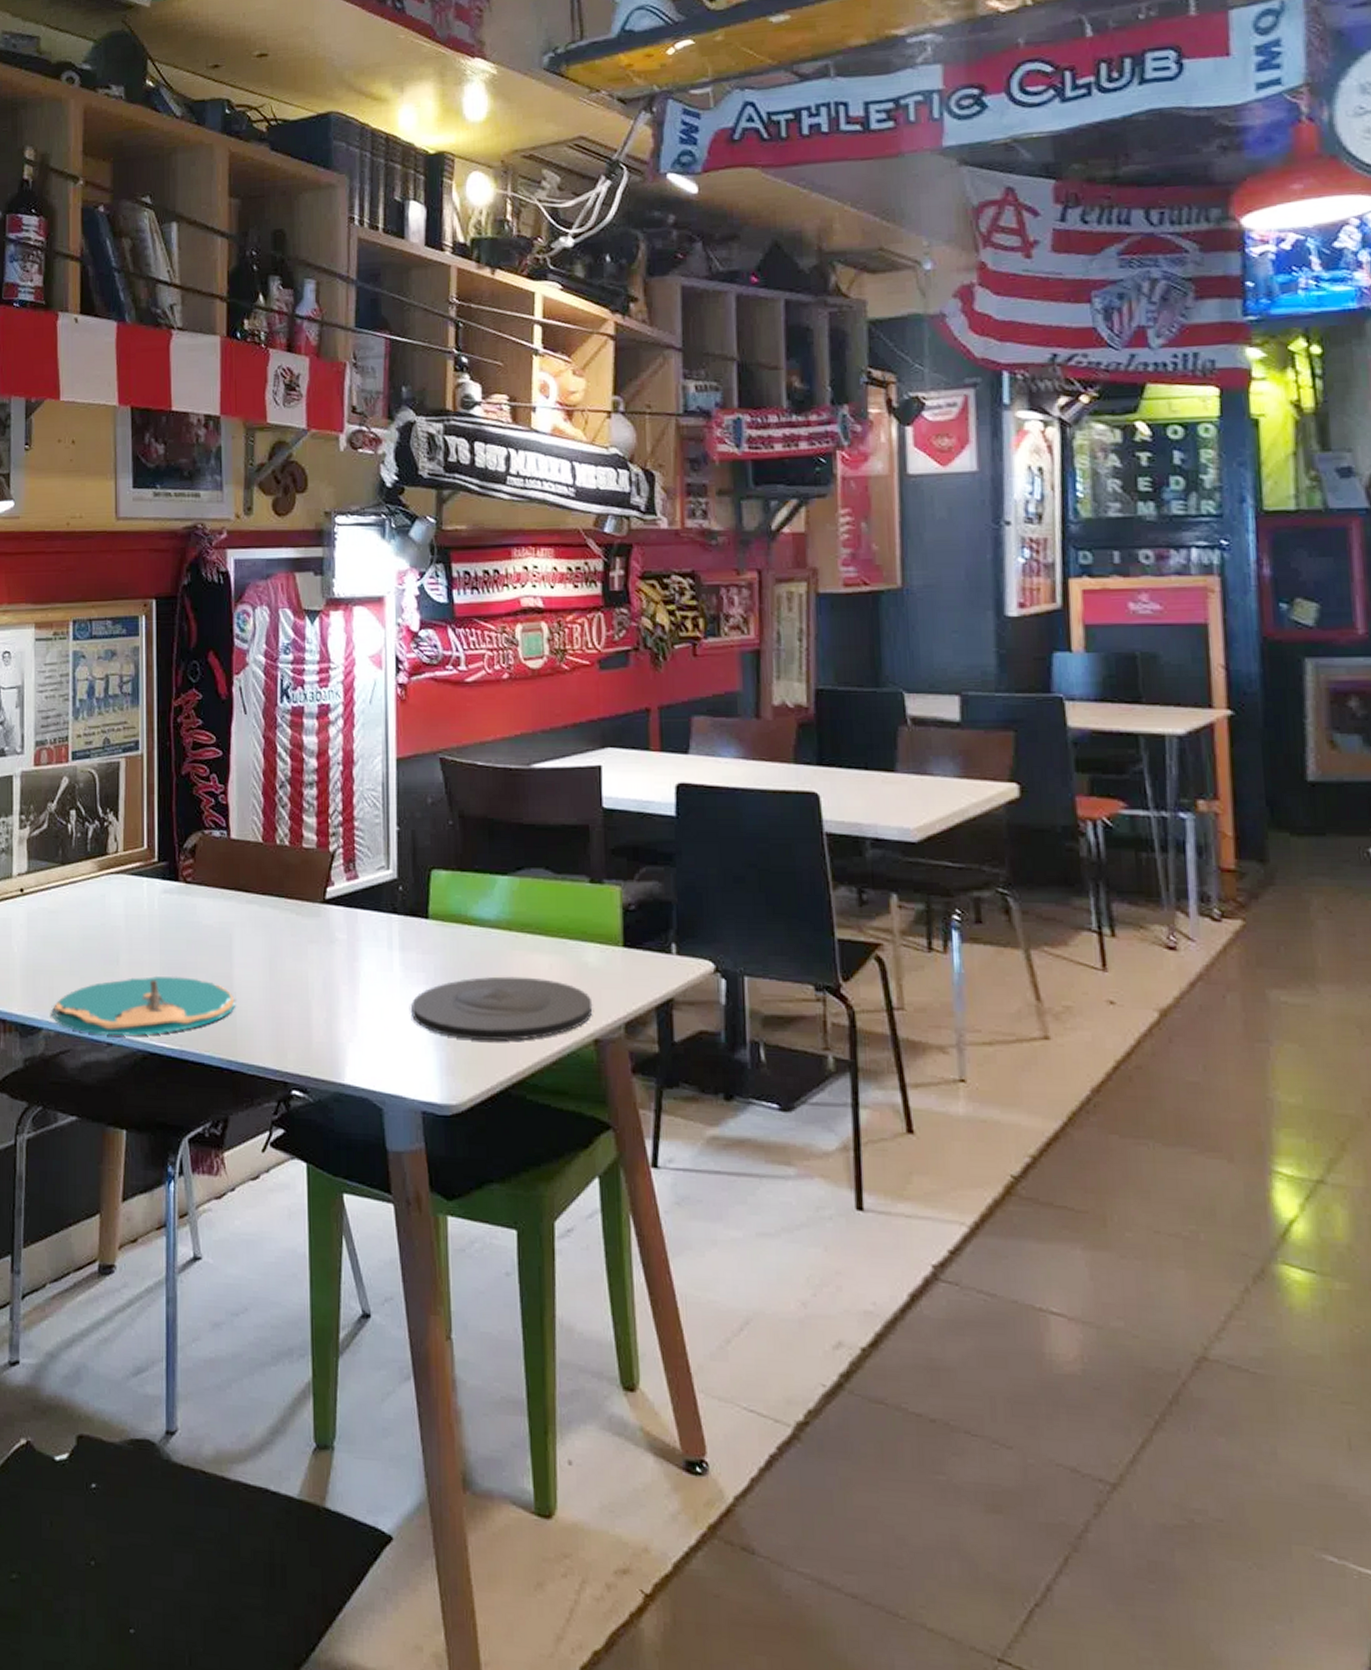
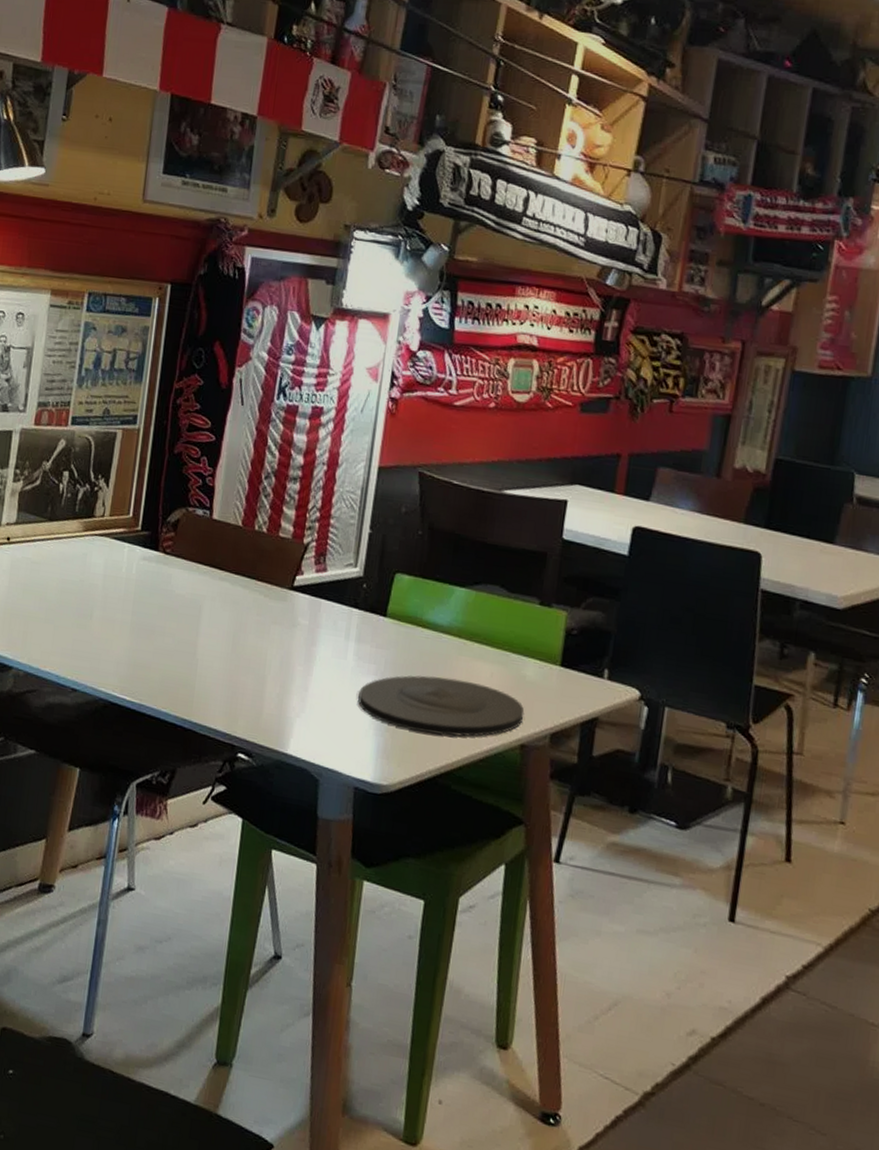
plate: present [51,975,235,1036] -> none [23,632,197,687]

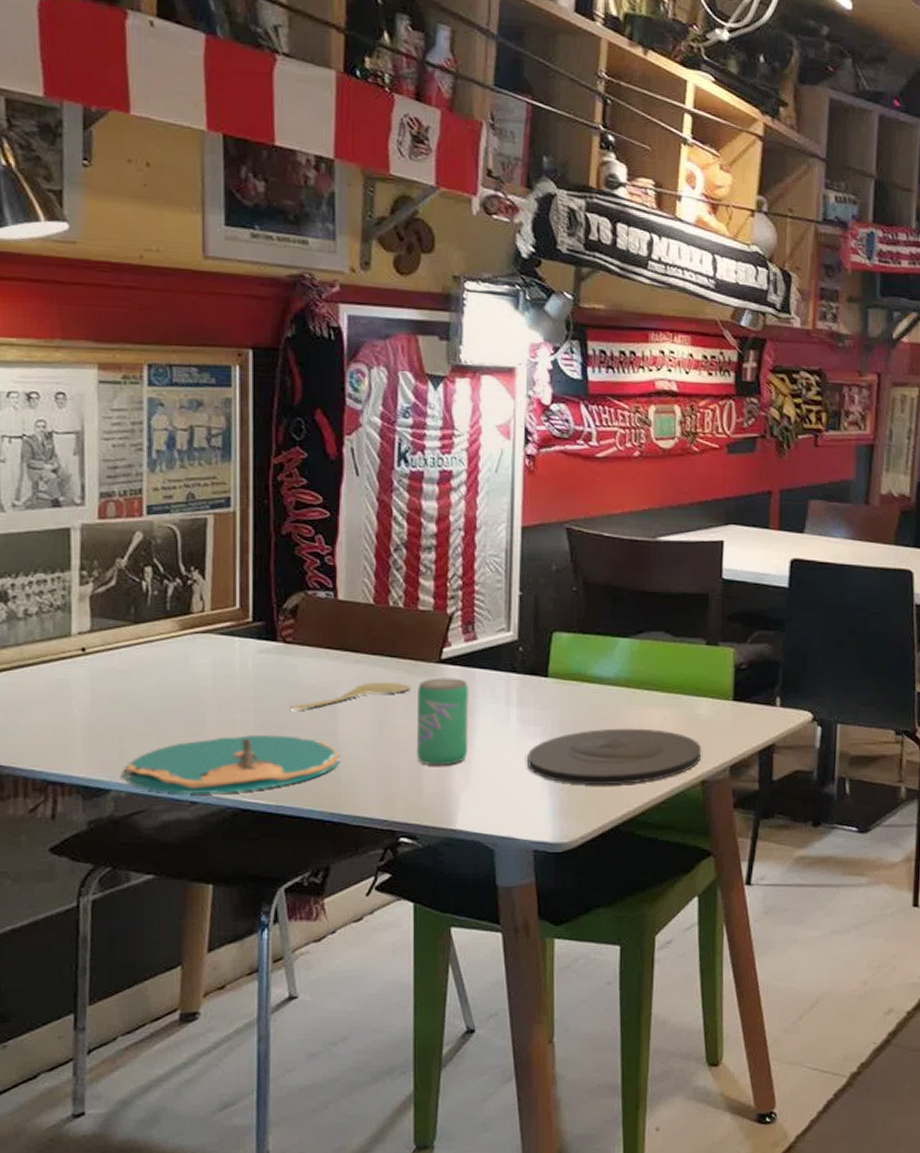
plate: none [23,632,197,687] -> present [122,734,340,795]
spoon: none [161,600,264,618] -> present [290,683,410,710]
beverage can: none [261,603,315,690] -> present [416,678,469,766]

